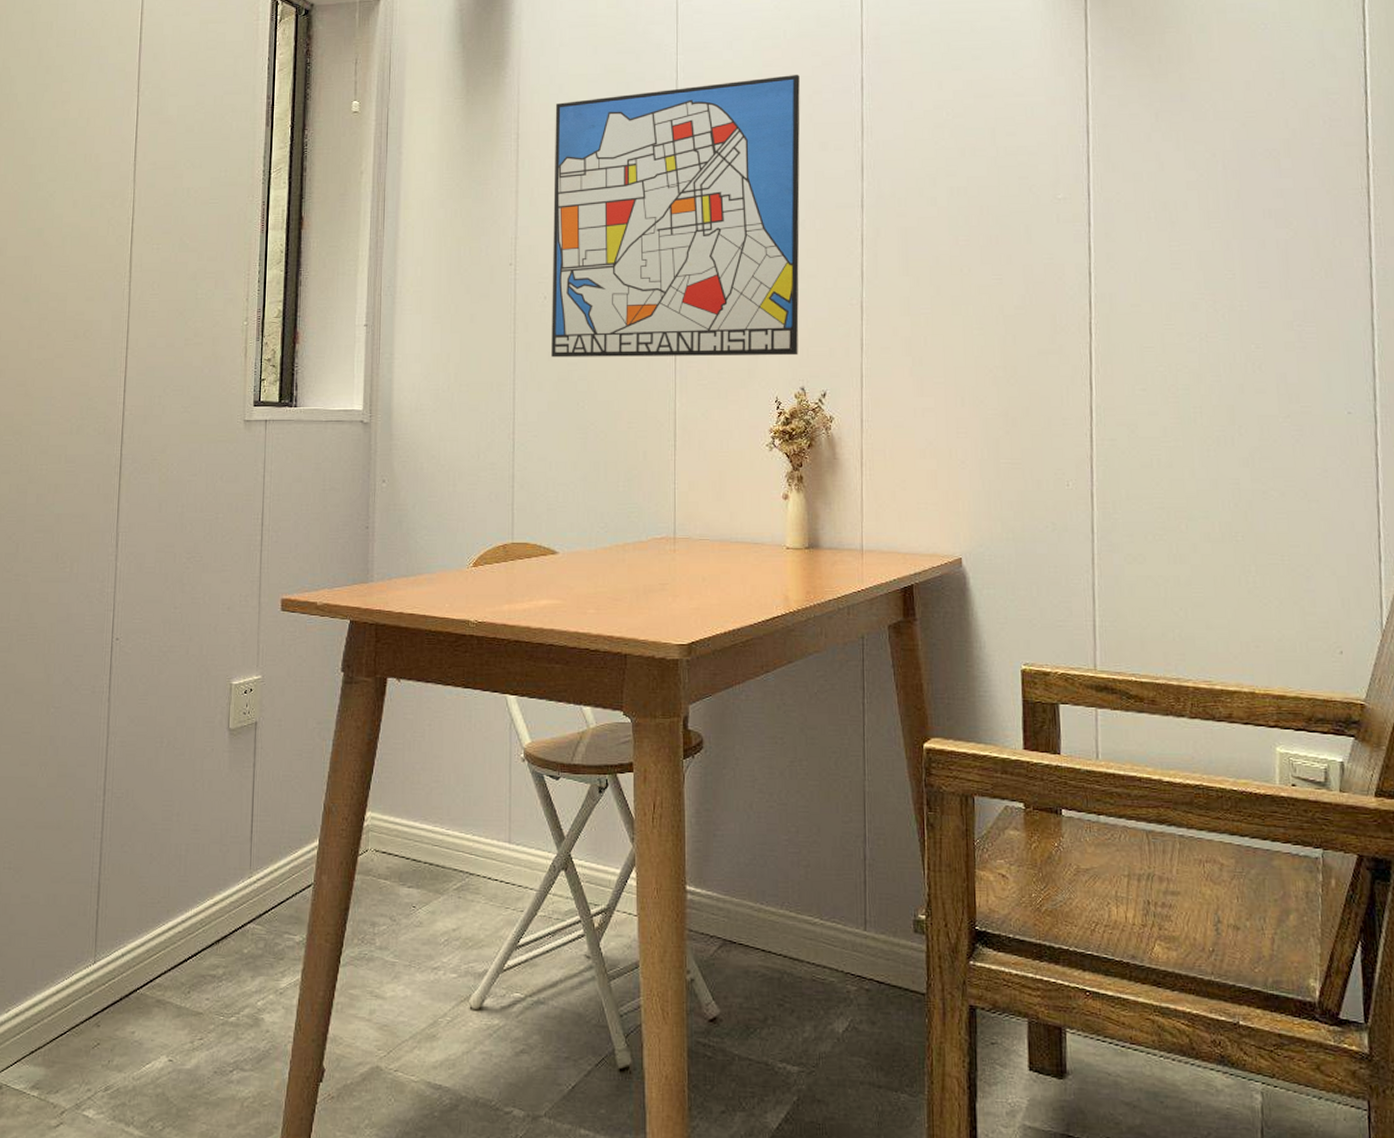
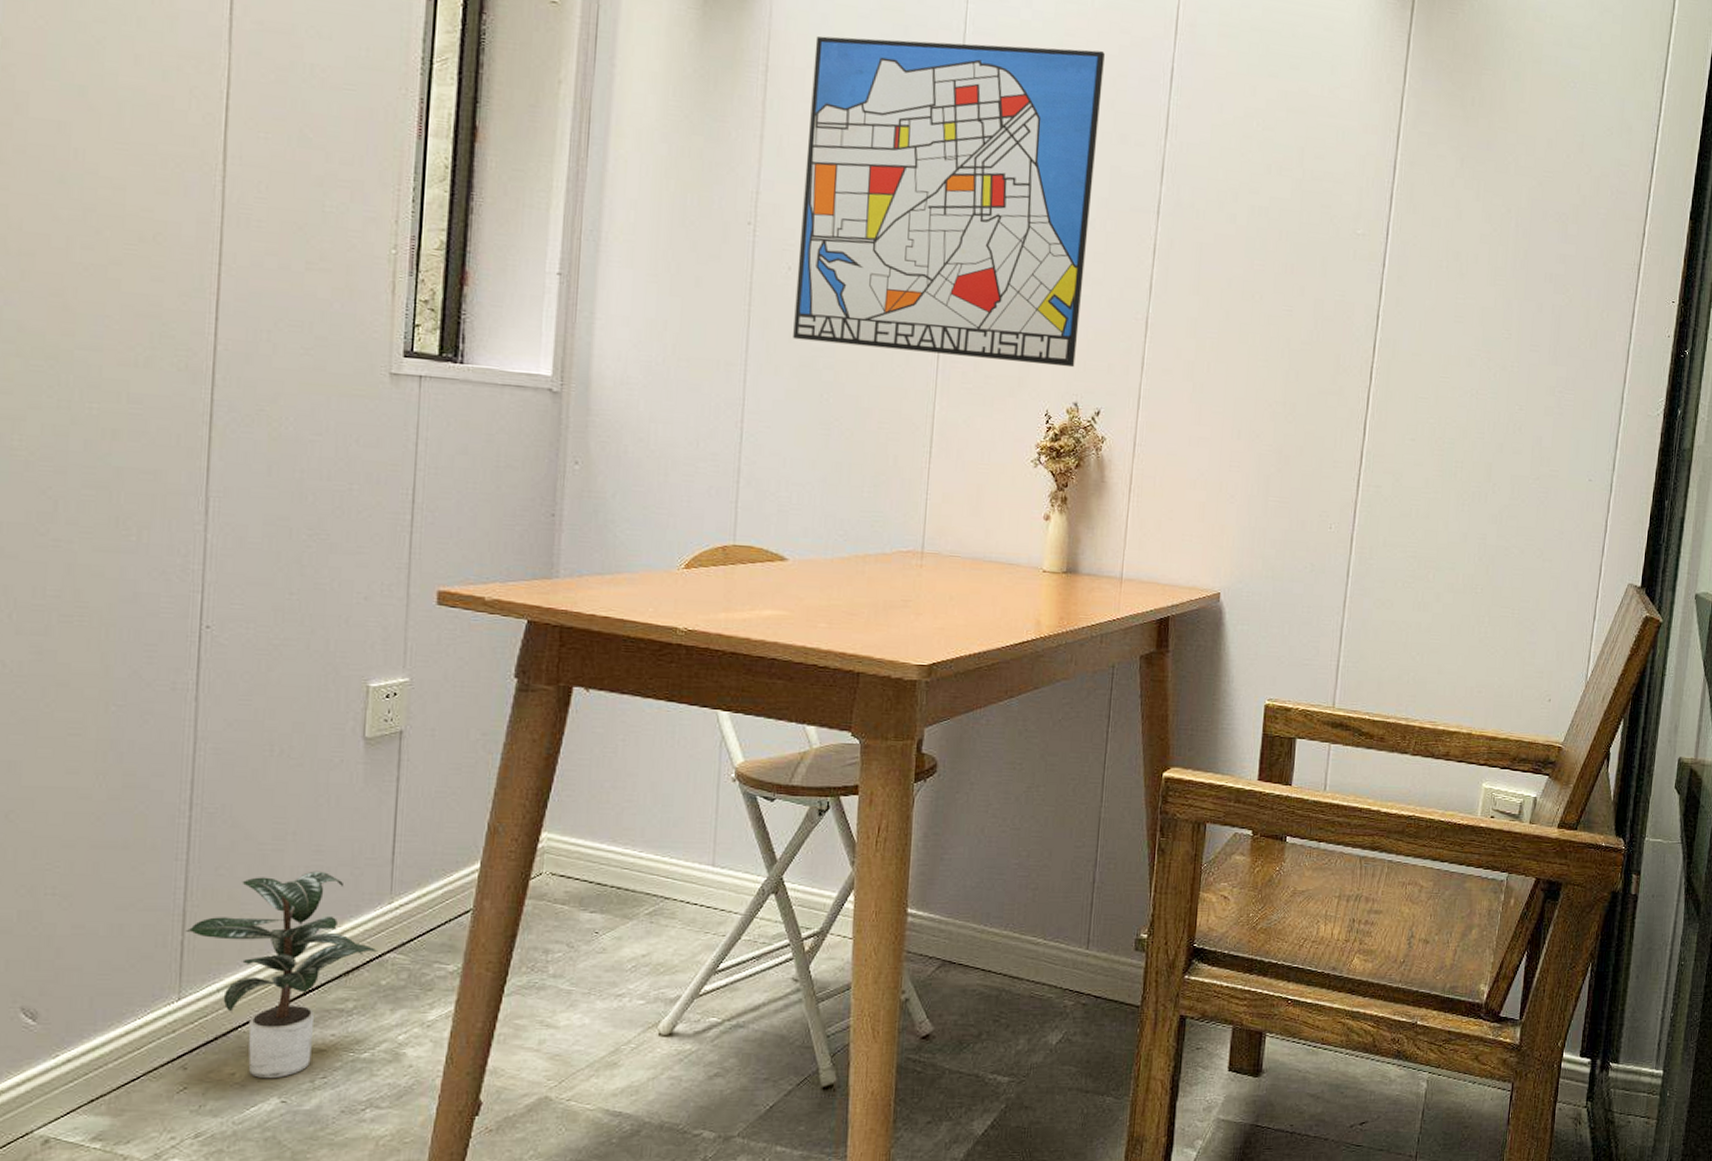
potted plant: none [100,848,240,1039] -> present [185,871,377,1079]

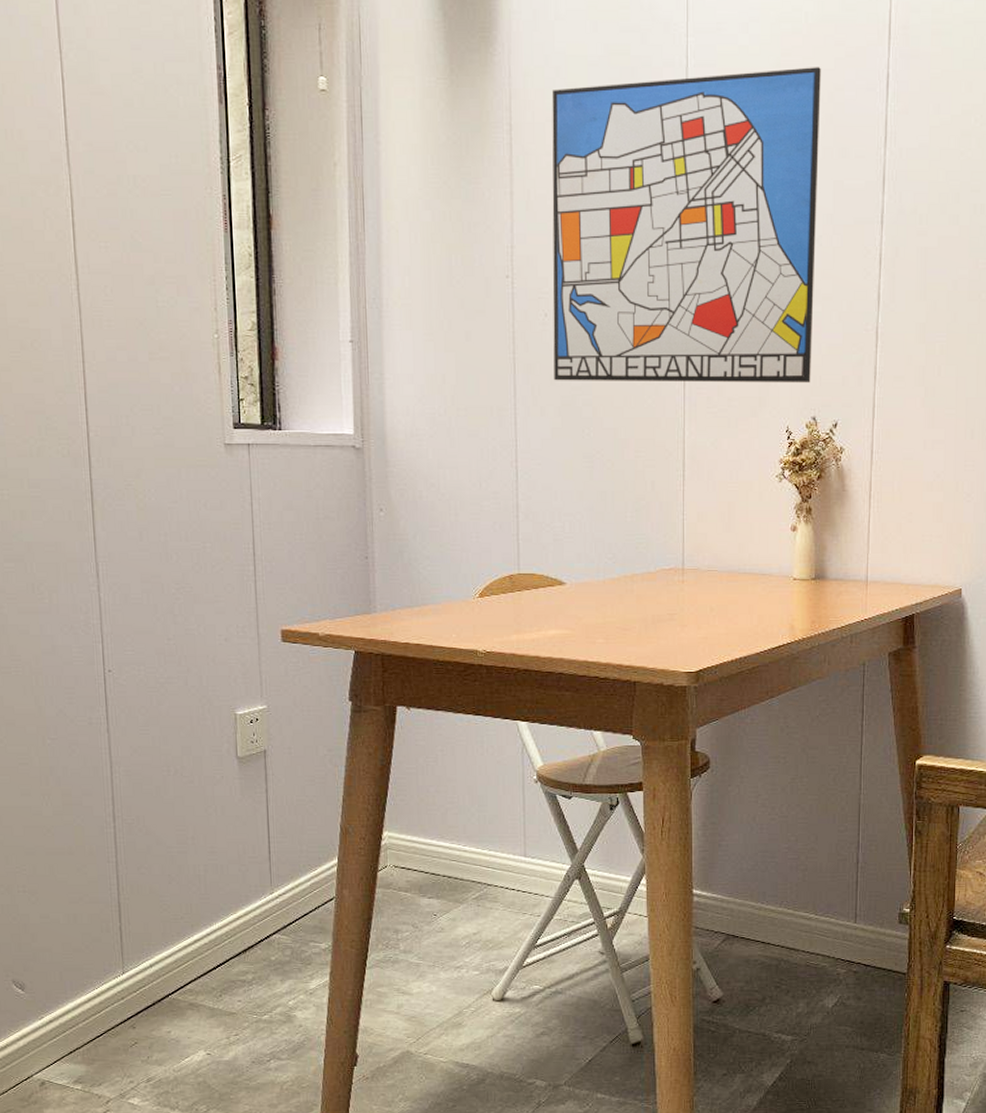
potted plant: present [185,871,377,1079] -> none [122,868,266,1036]

